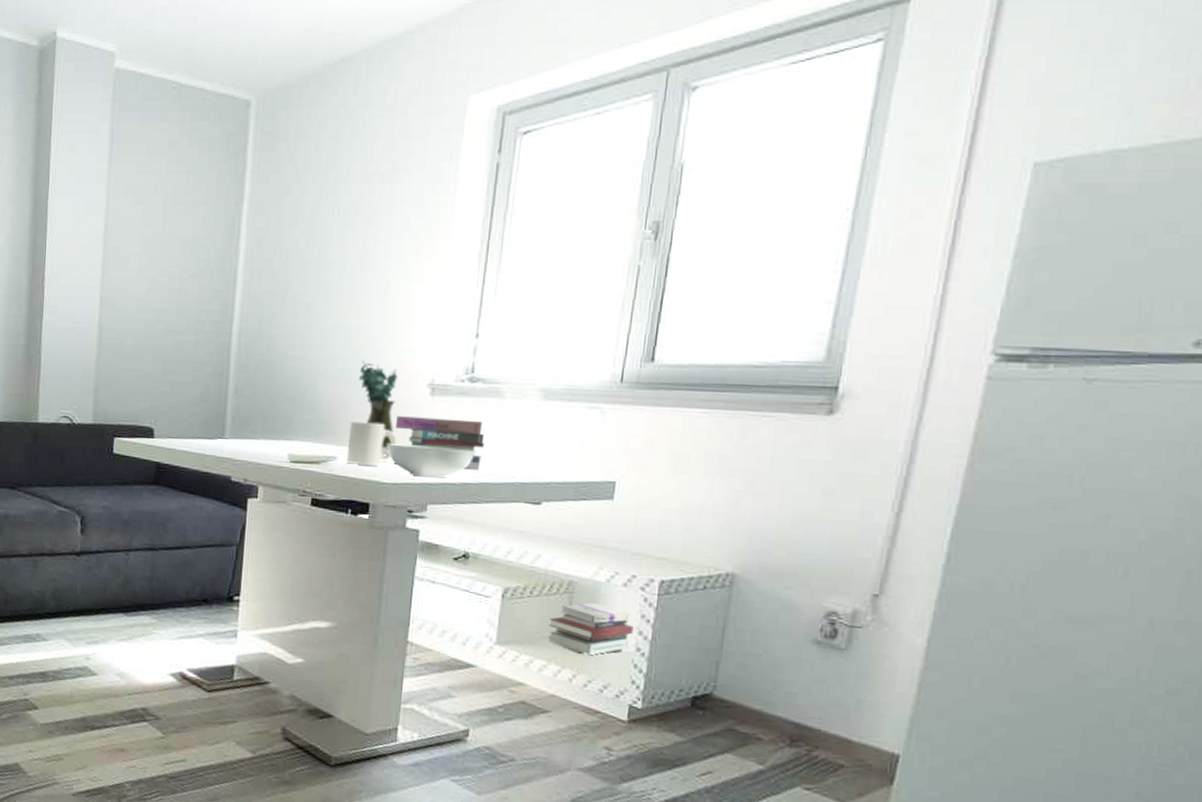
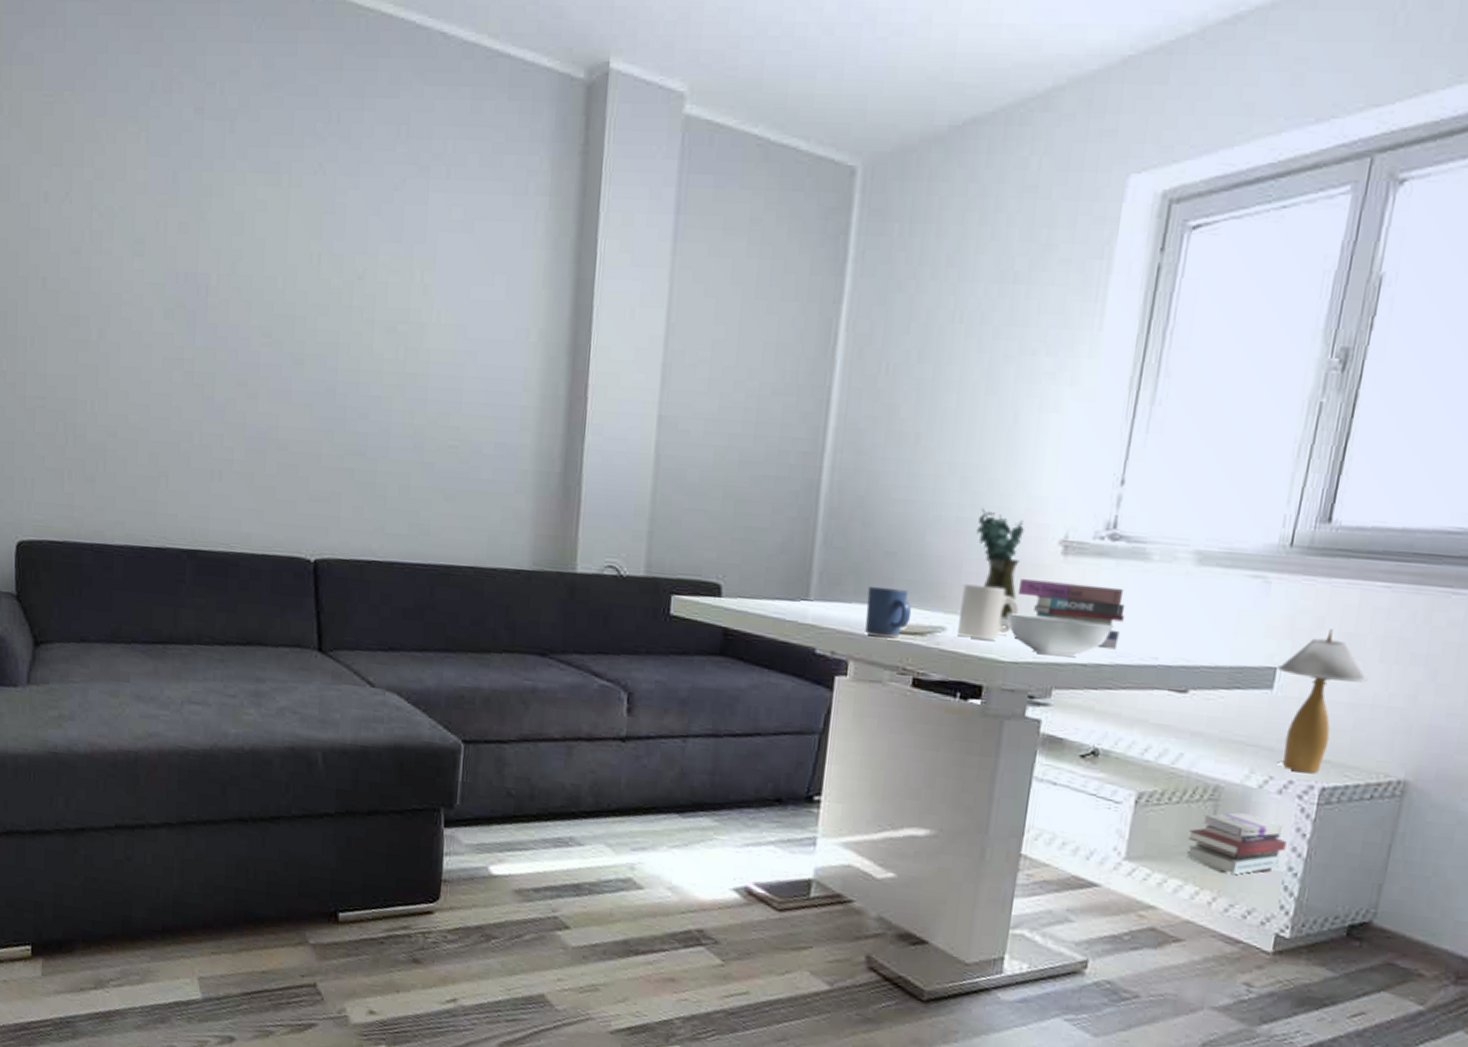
mug: none [271,425,309,467] -> present [865,586,912,638]
table lamp: none [615,449,695,569] -> present [1276,629,1368,774]

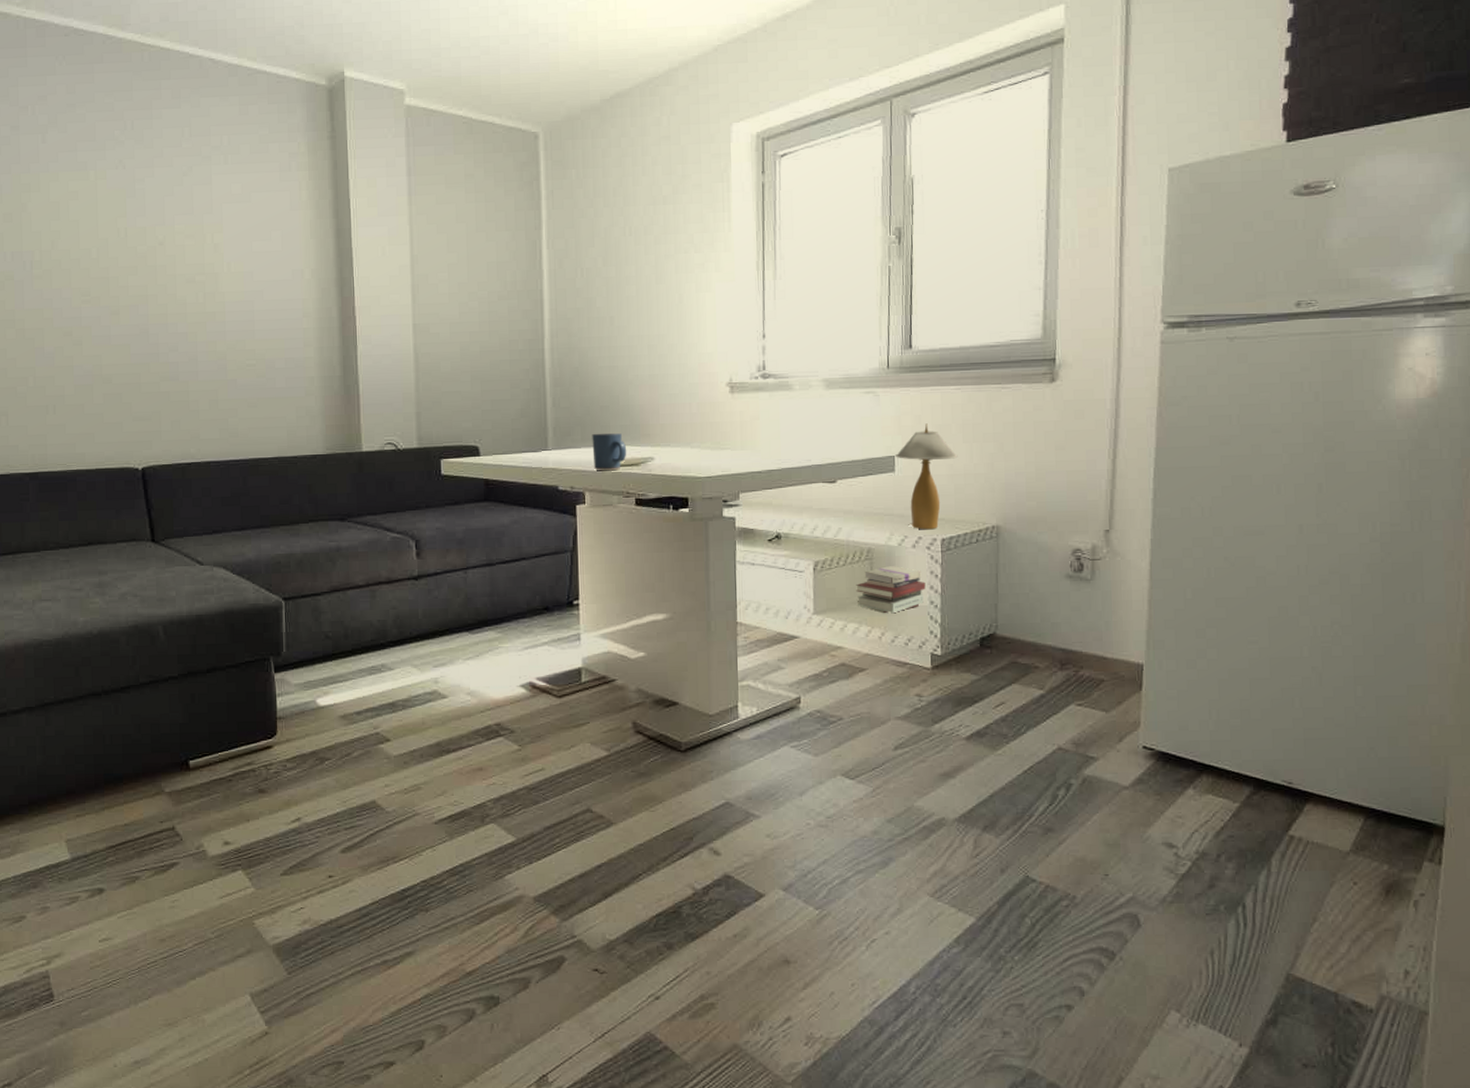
cup: present [958,584,1019,640] -> none [662,422,705,463]
vase: present [976,508,1024,628] -> none [665,366,702,452]
books: present [1000,579,1125,650] -> none [693,412,782,459]
bowl: present [1007,613,1114,658] -> none [698,439,775,468]

